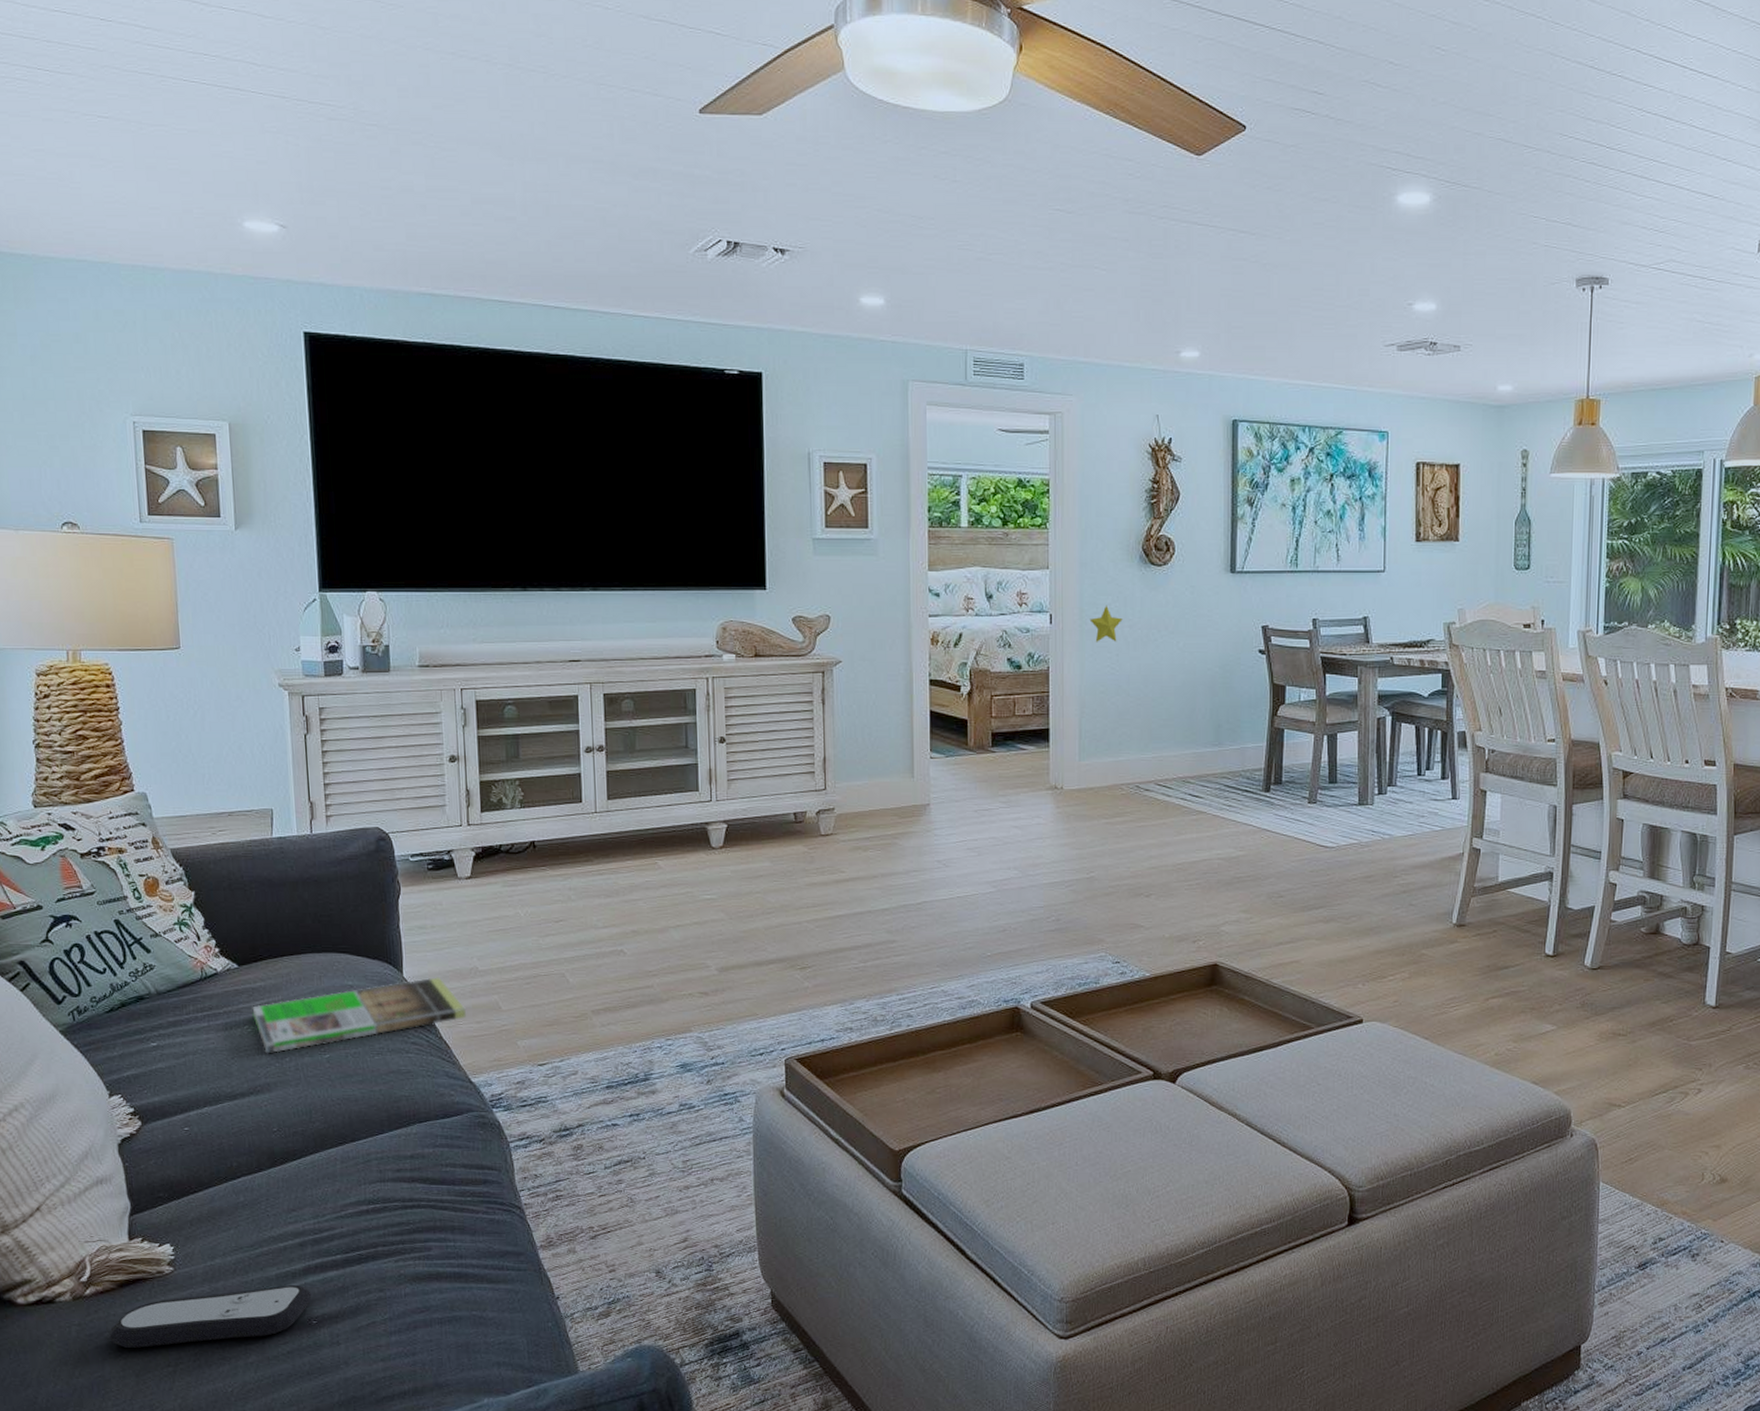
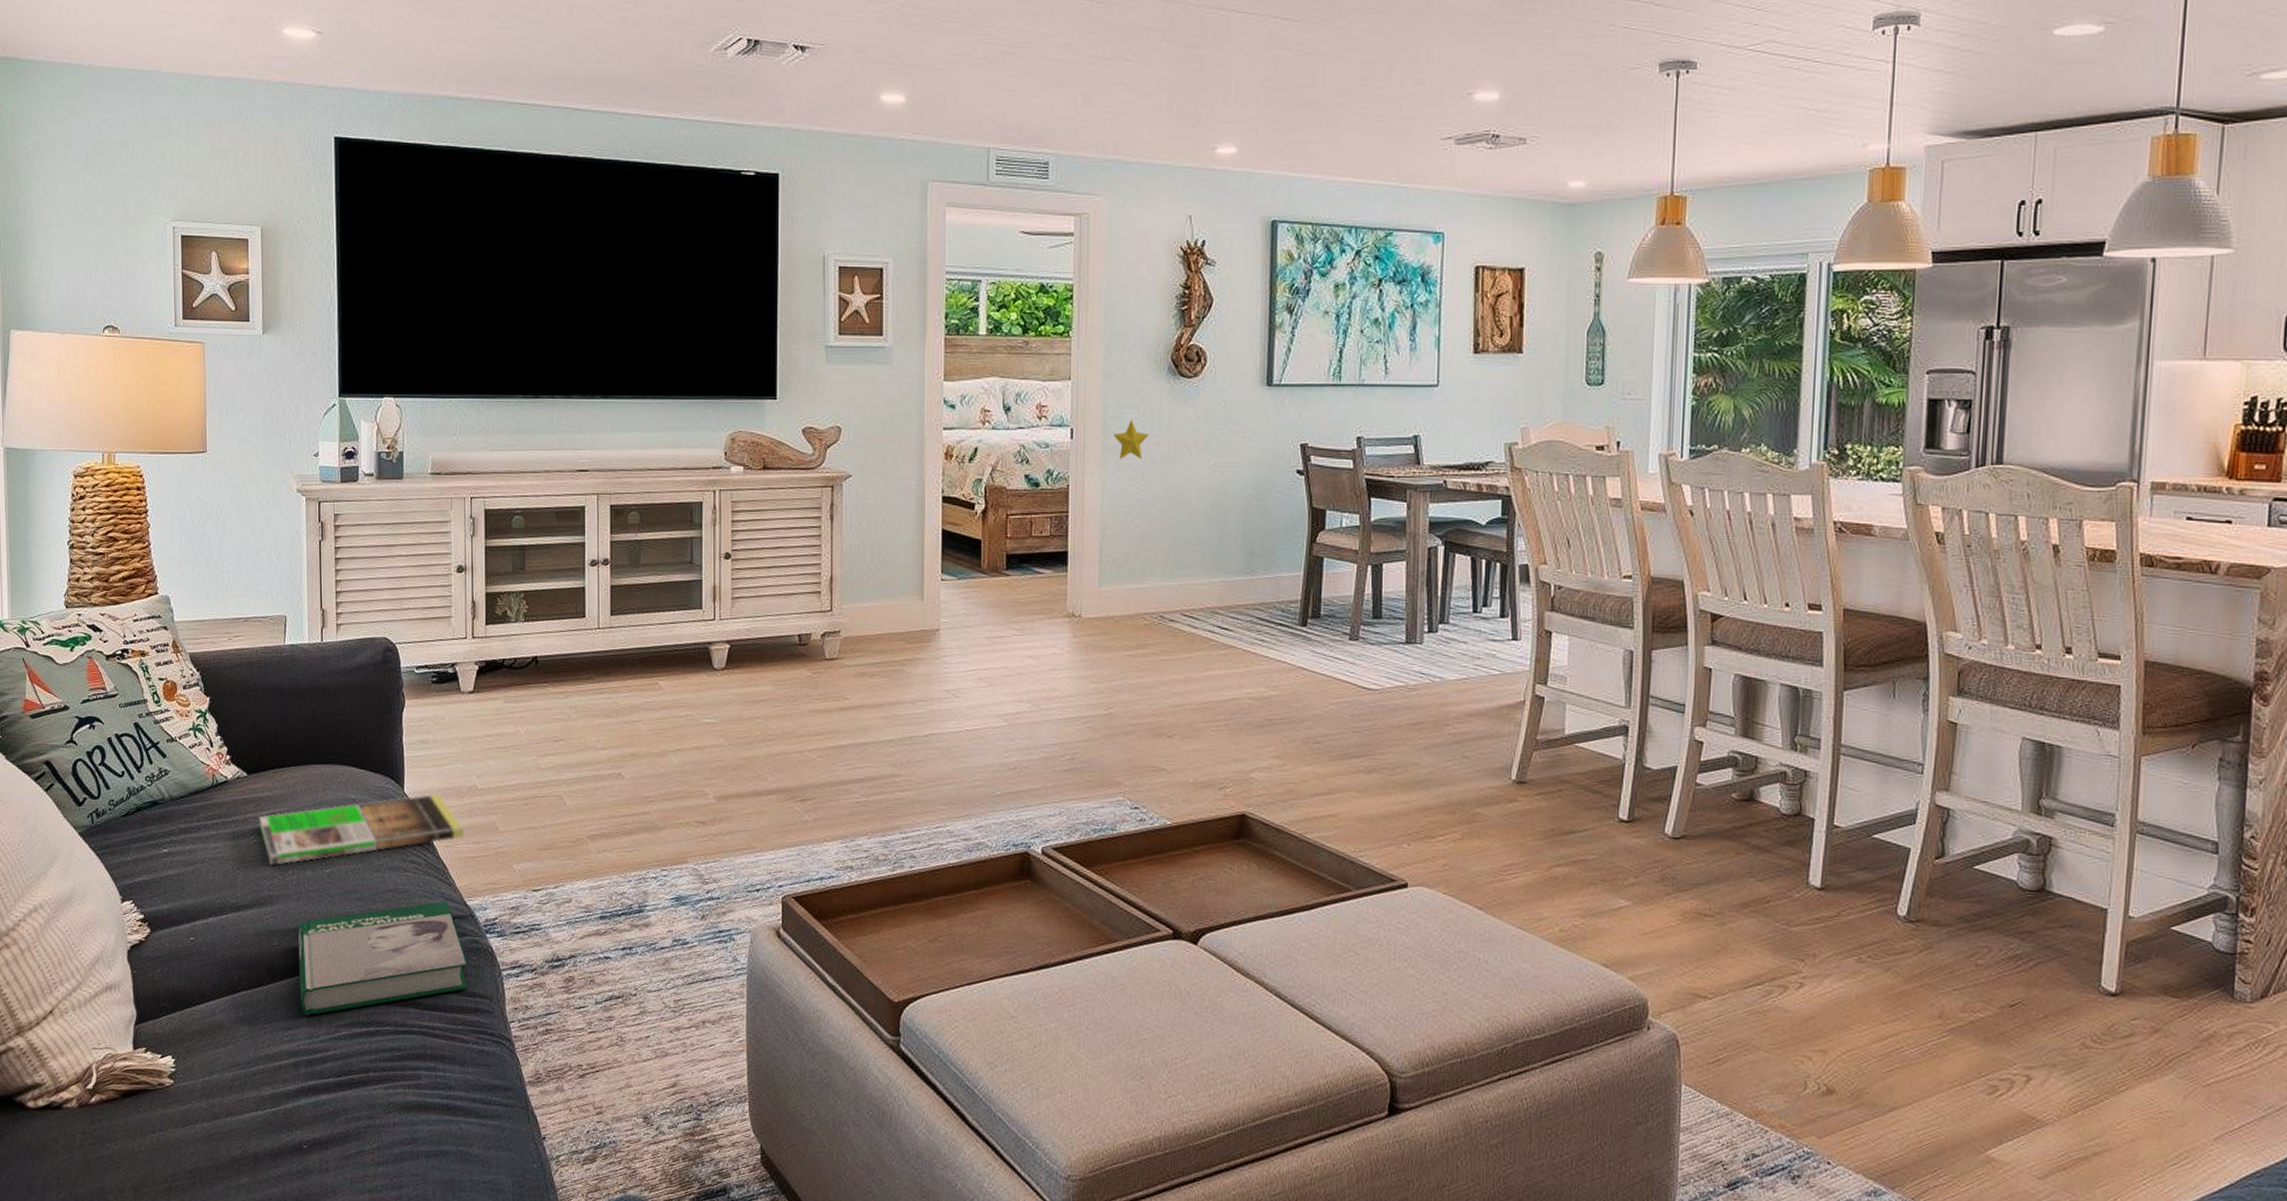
remote control: present [109,1285,312,1348] -> none [111,1106,303,1161]
book: none [297,1080,476,1197] -> present [297,901,468,1016]

